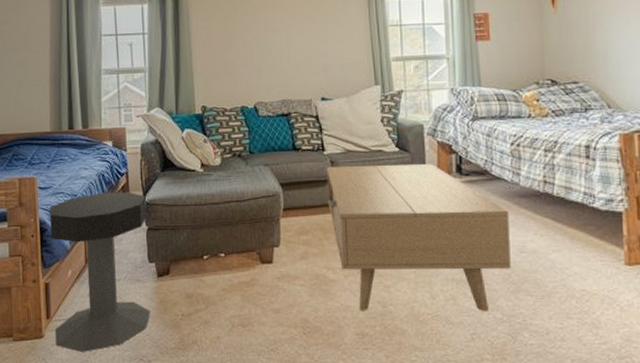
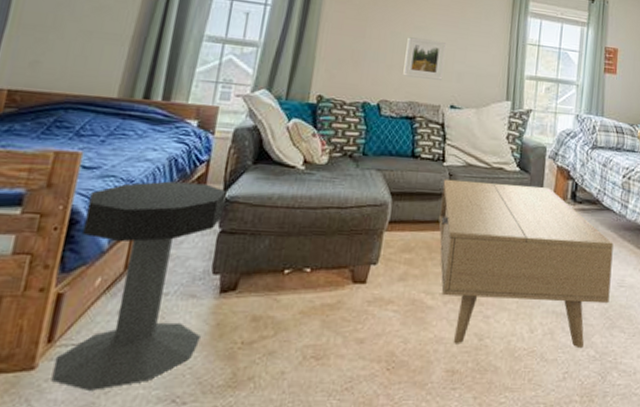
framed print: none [271,38,310,77] -> present [403,37,447,80]

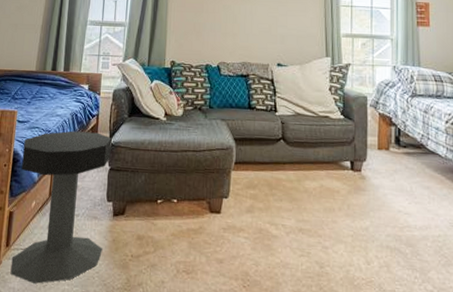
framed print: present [403,37,447,80] -> none [236,9,270,43]
coffee table: present [439,179,614,349] -> none [276,126,443,283]

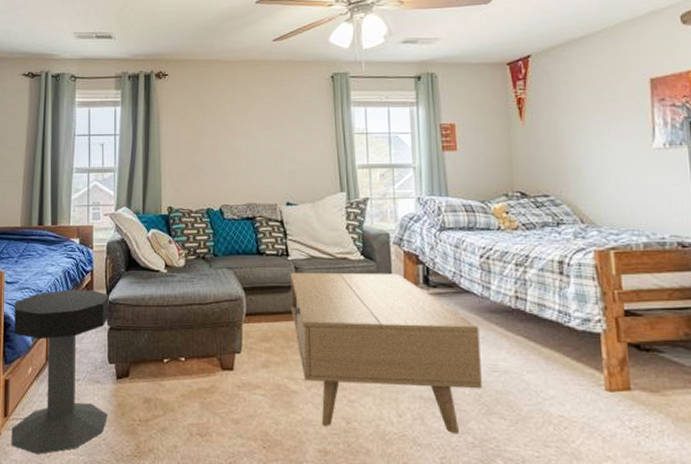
coffee table: none [276,126,443,283] -> present [290,272,482,435]

